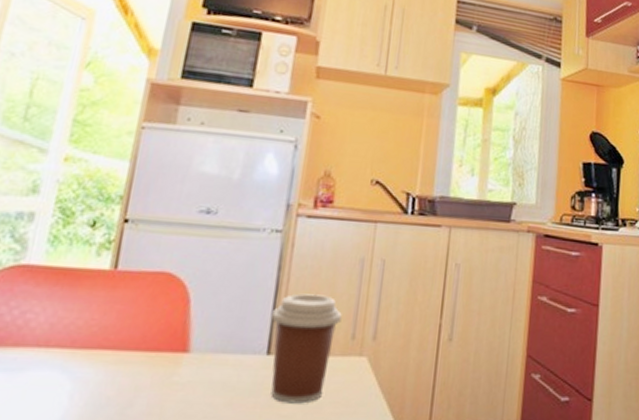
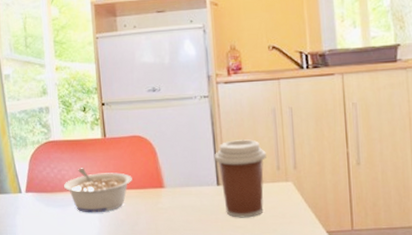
legume: none [23,311,143,385] -> present [64,168,132,213]

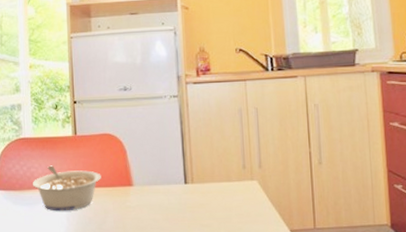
coffee cup: present [214,139,266,218] -> none [182,138,233,217]

